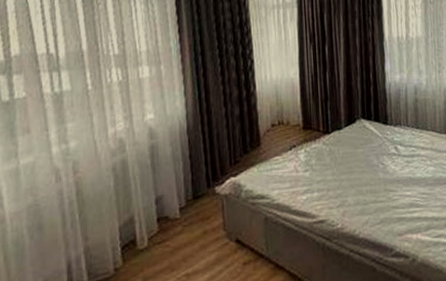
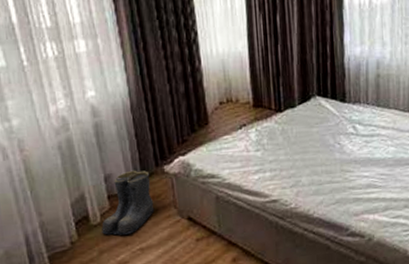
boots: none [147,191,205,260] -> present [101,170,156,235]

